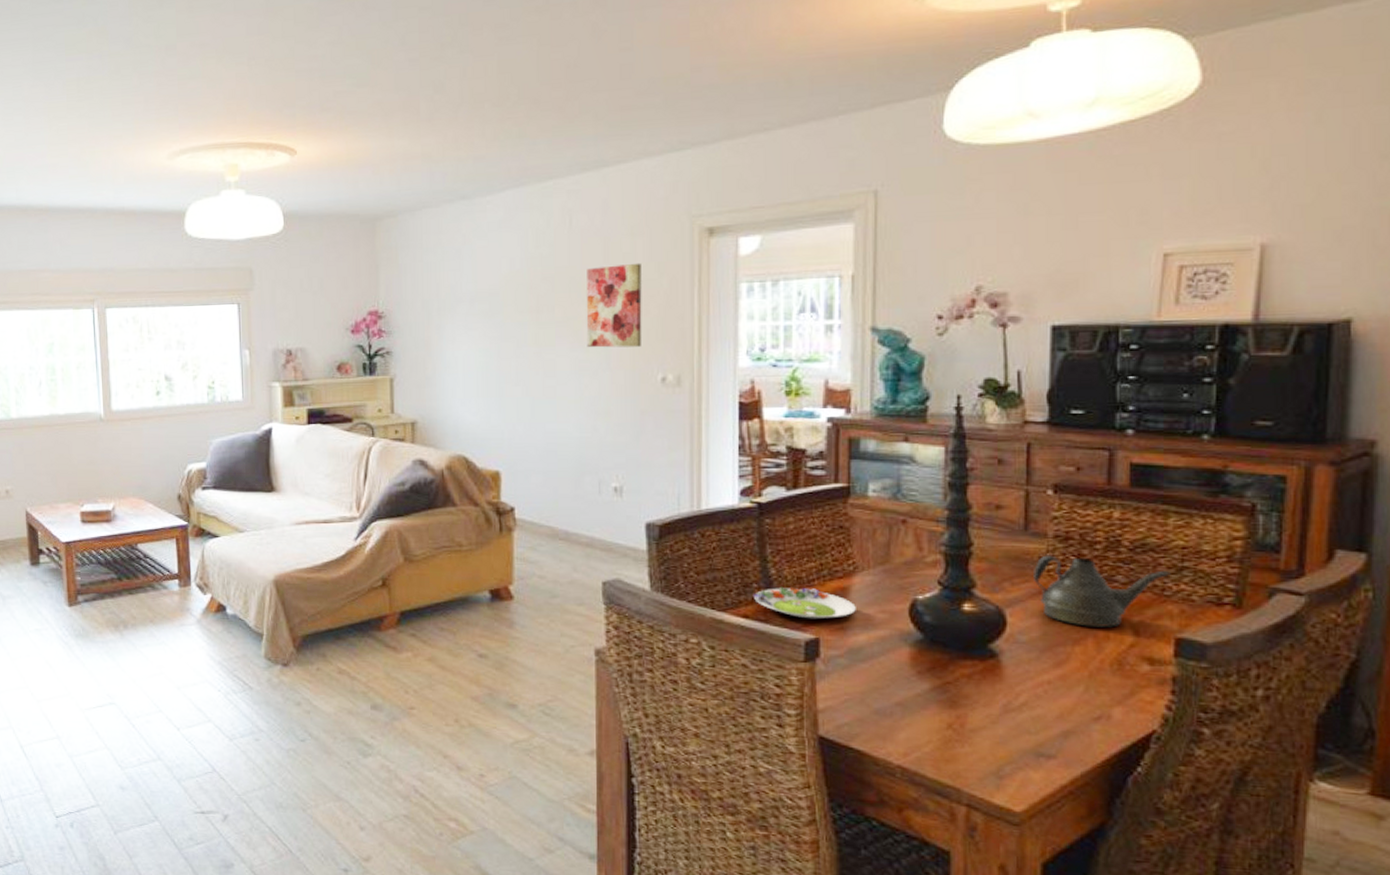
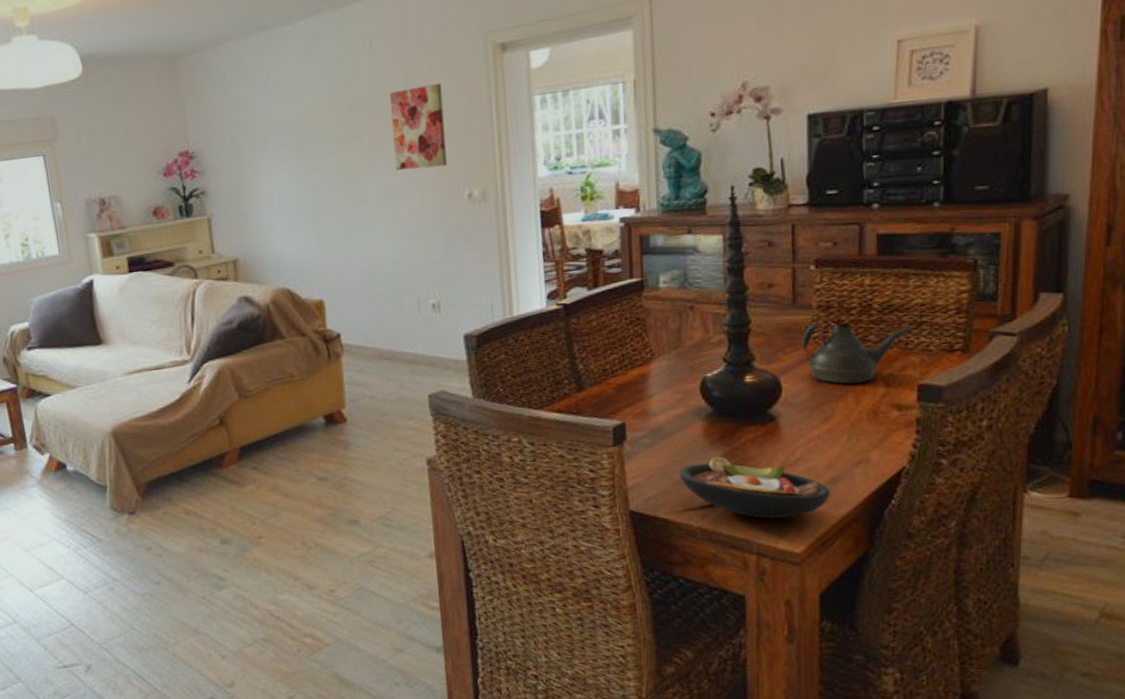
salad plate: present [754,586,856,620] -> none [566,378,655,407]
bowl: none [879,688,1062,770] -> present [679,456,831,519]

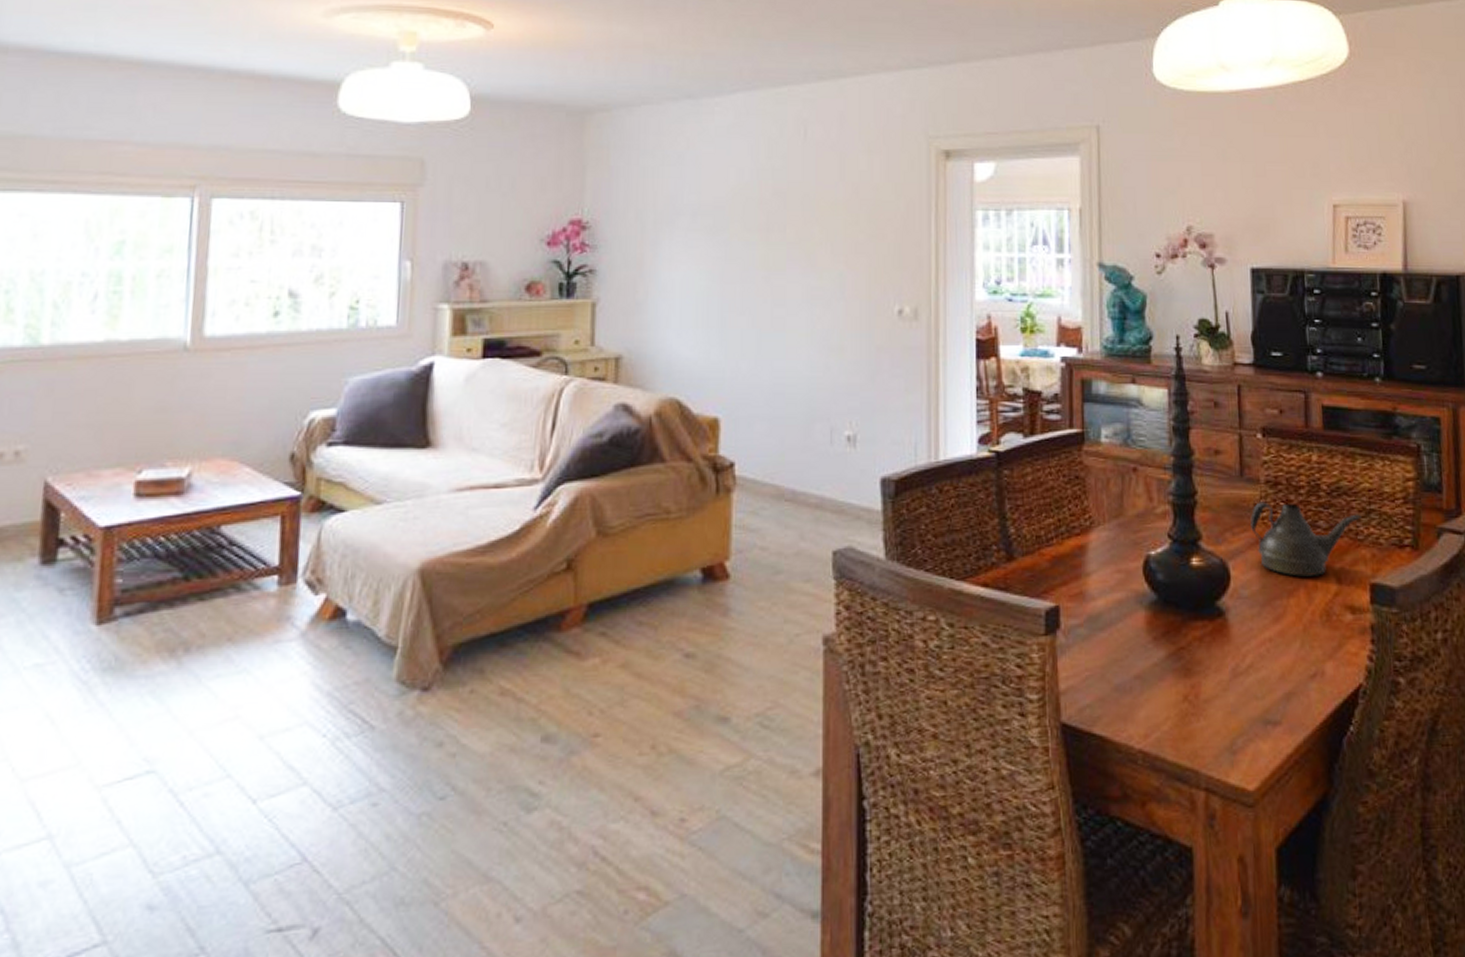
wall art: present [390,83,447,170] -> none [820,182,879,275]
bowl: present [679,456,831,519] -> none [1118,656,1285,743]

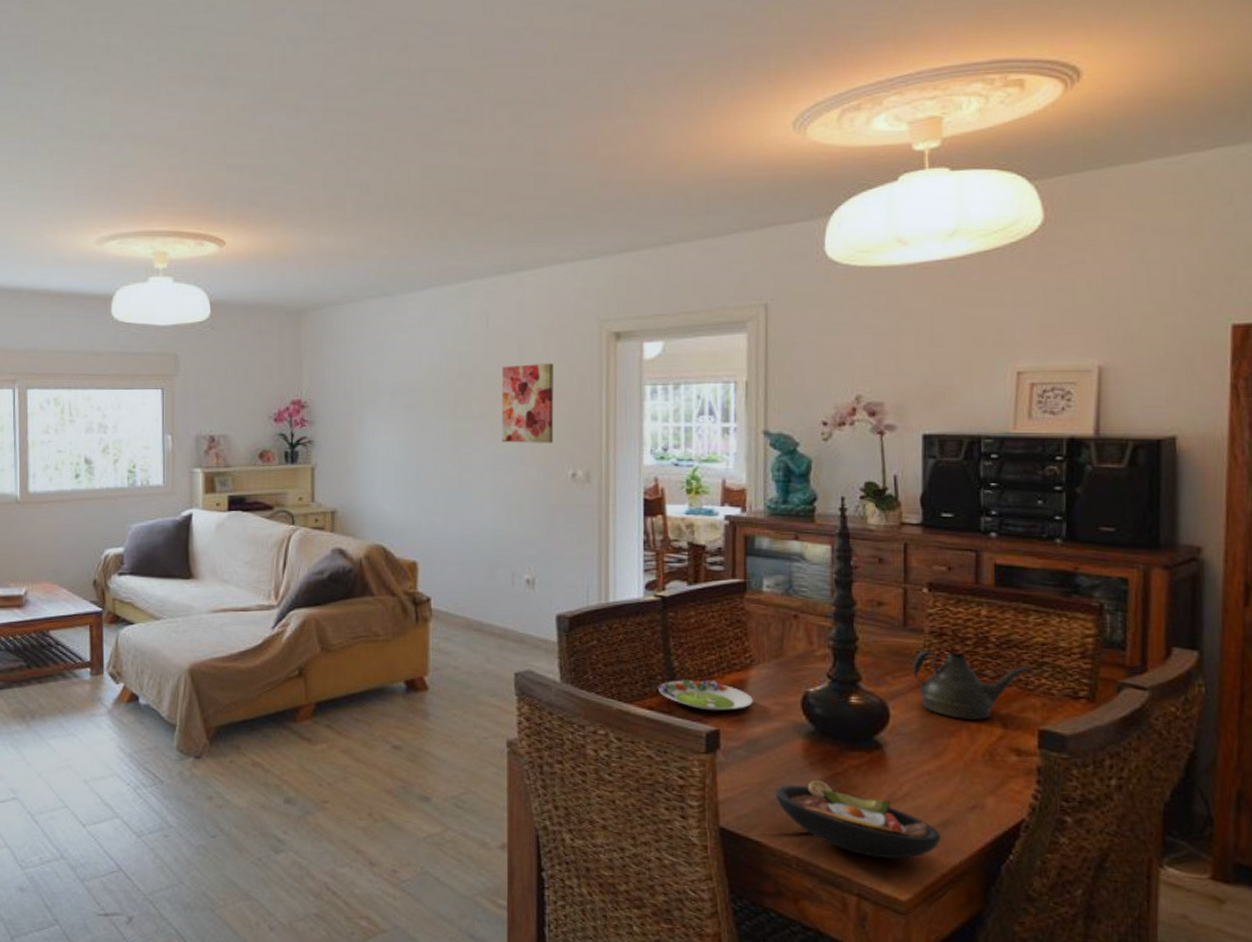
wall art: none [820,182,879,275] -> present [501,363,554,443]
salad plate: none [994,547,1094,584] -> present [658,678,753,711]
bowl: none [1118,656,1285,743] -> present [775,779,942,859]

